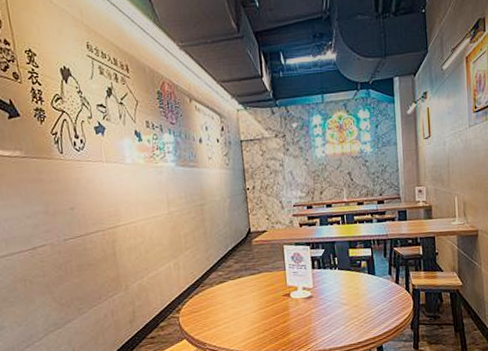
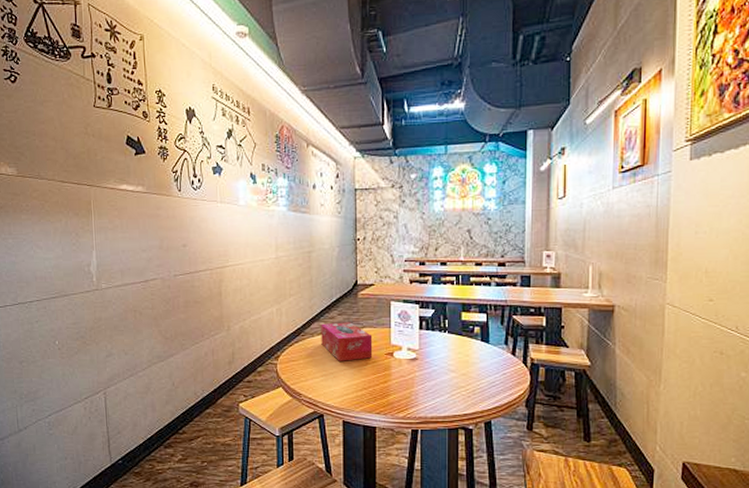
tissue box: none [219,269,271,308] -> present [321,322,373,361]

